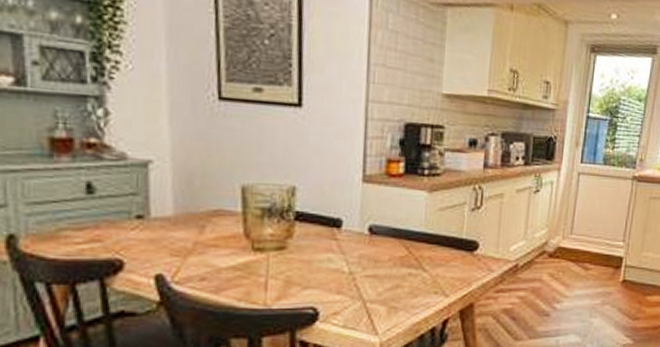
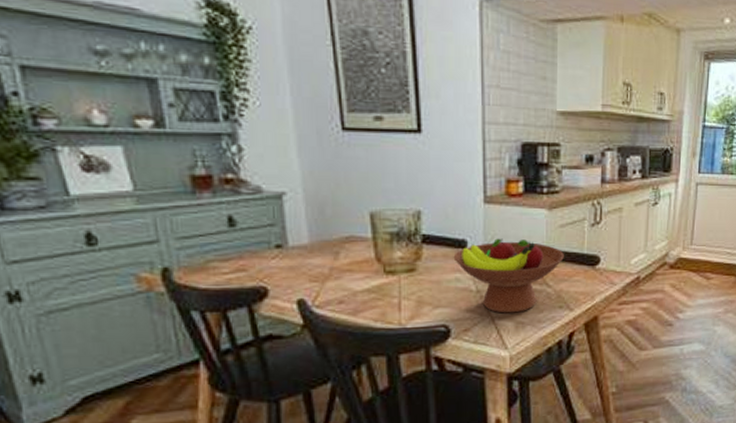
fruit bowl: none [327,219,442,297] -> present [453,238,564,314]

